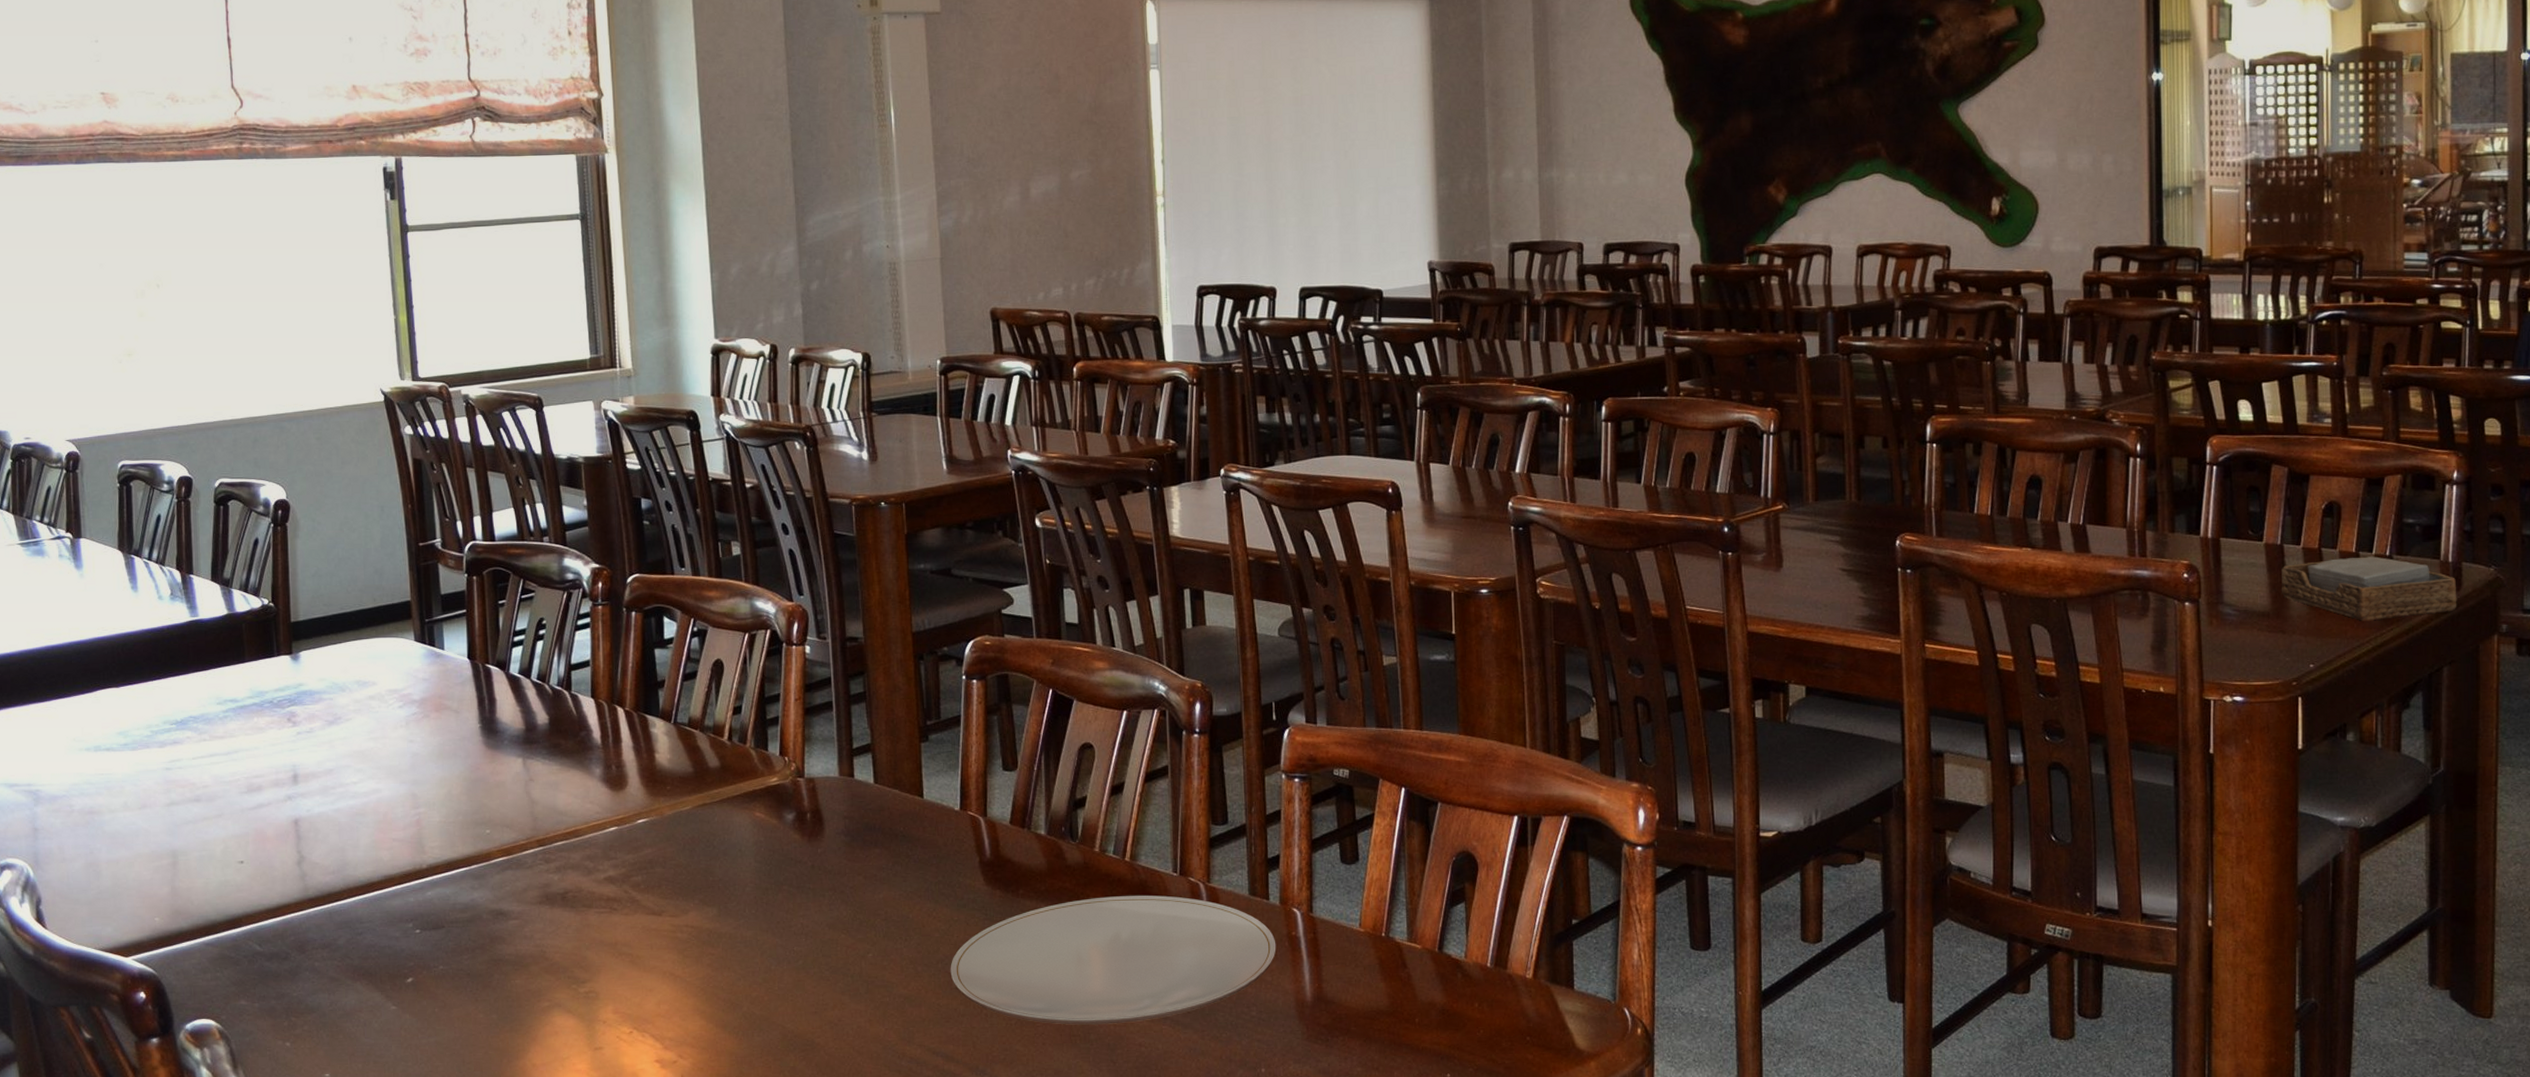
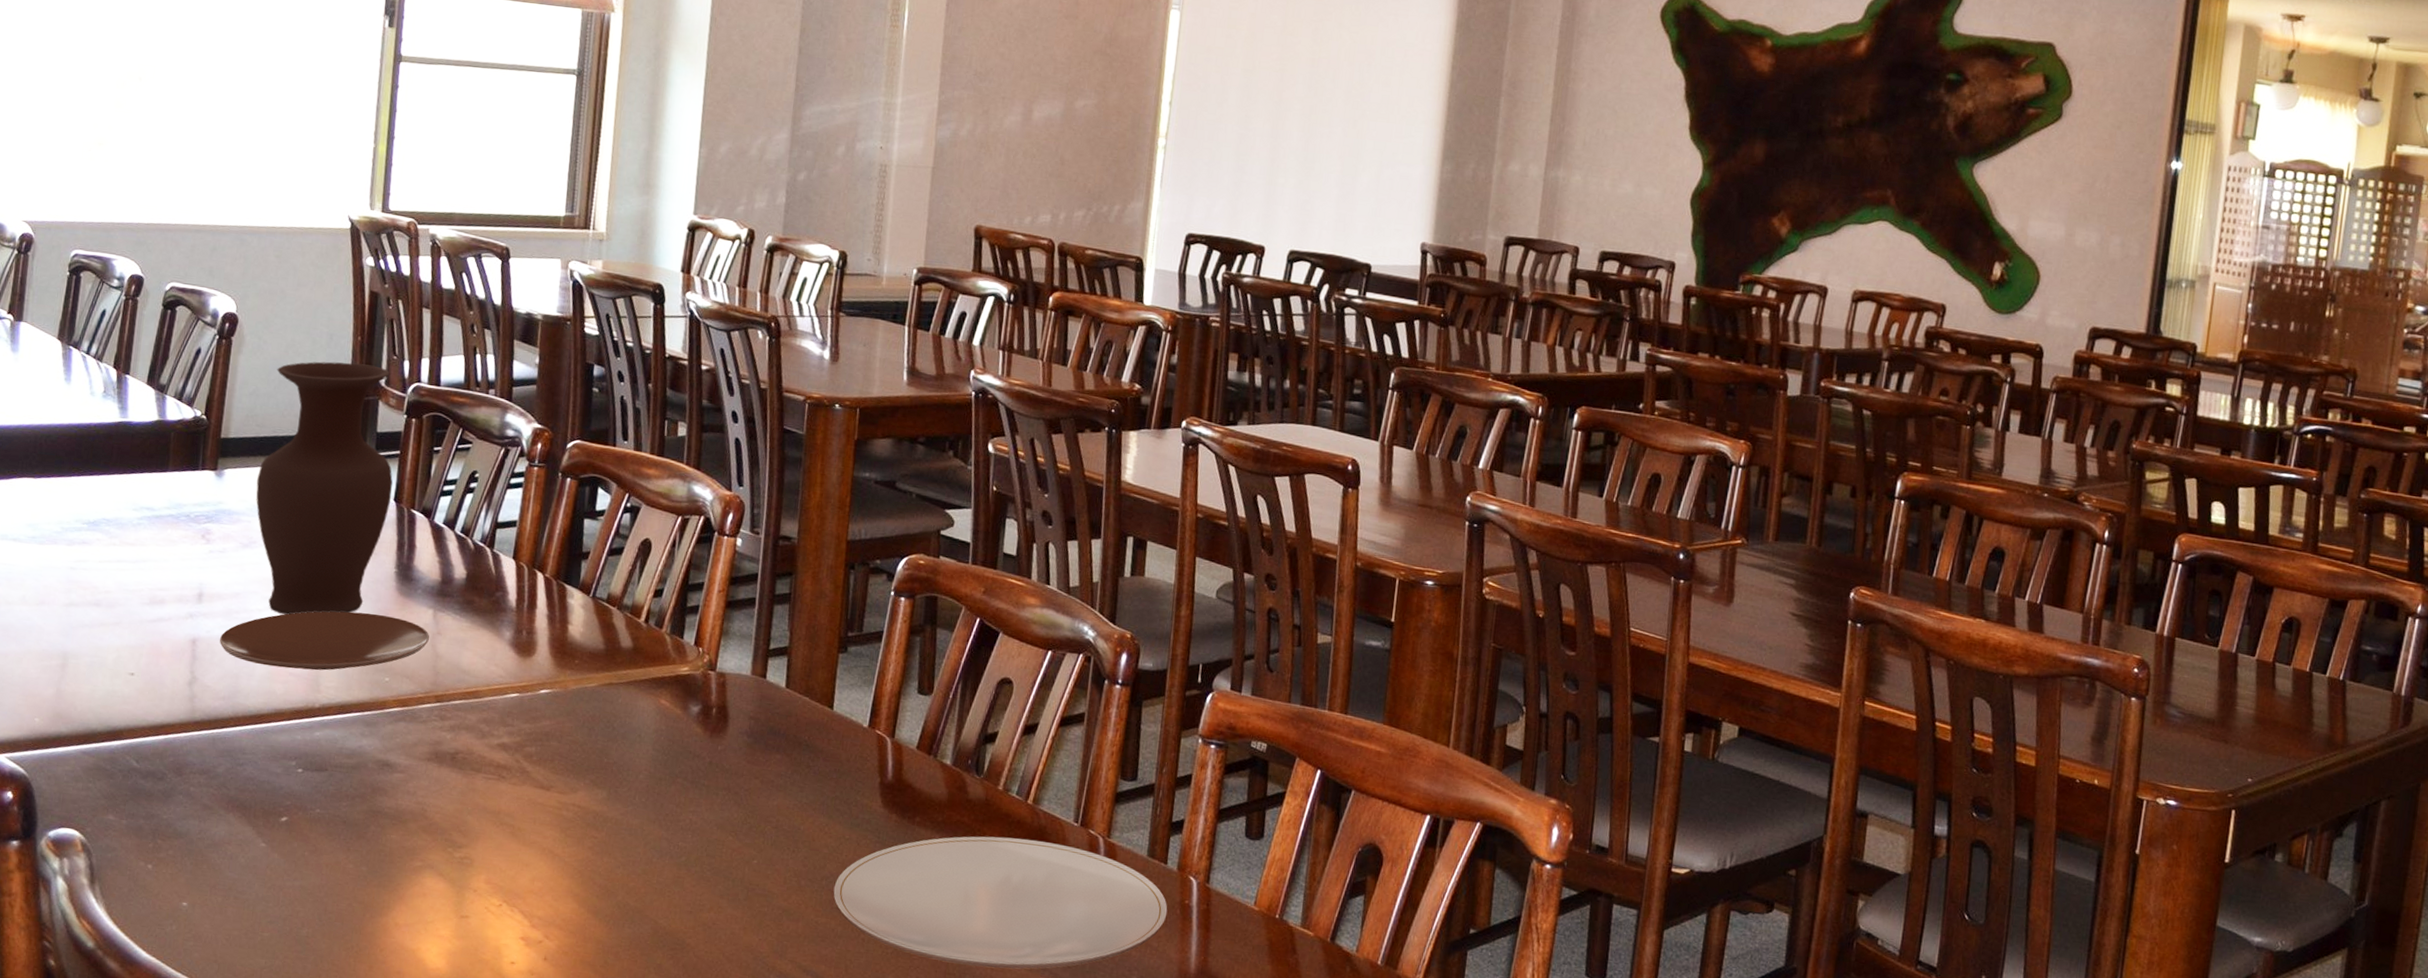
plate: none [320,770,522,835] -> present [219,611,429,671]
vase: none [332,530,465,783] -> present [256,361,393,615]
napkin holder: present [2281,556,2457,621] -> none [2229,674,2406,747]

